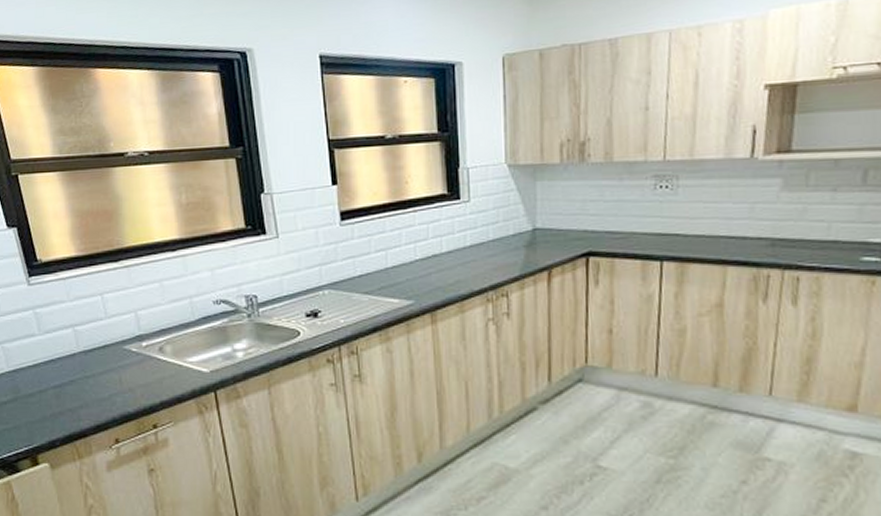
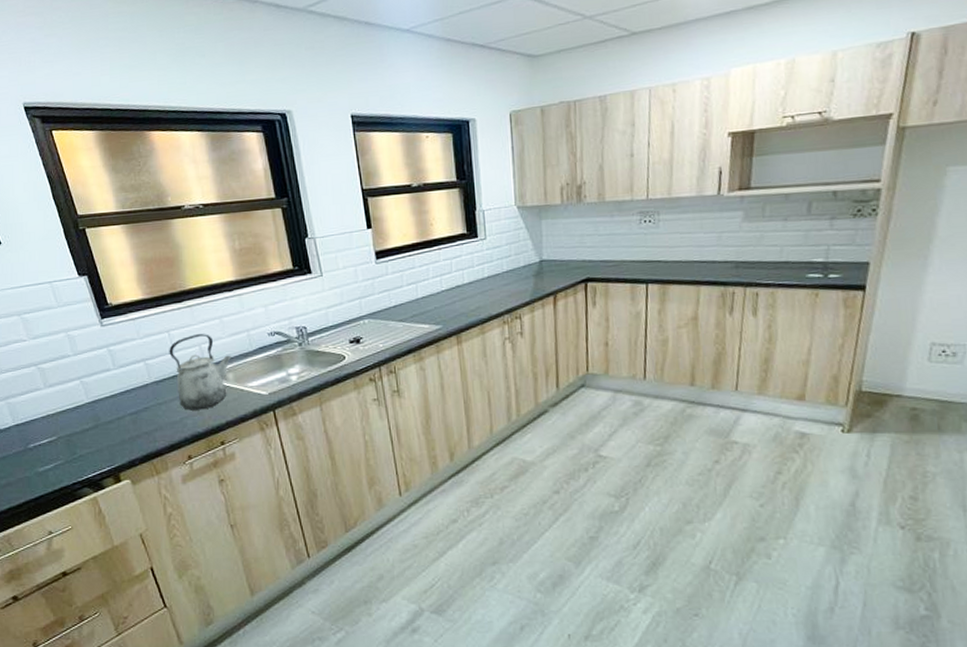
kettle: none [101,299,171,386] -> present [169,334,232,411]

